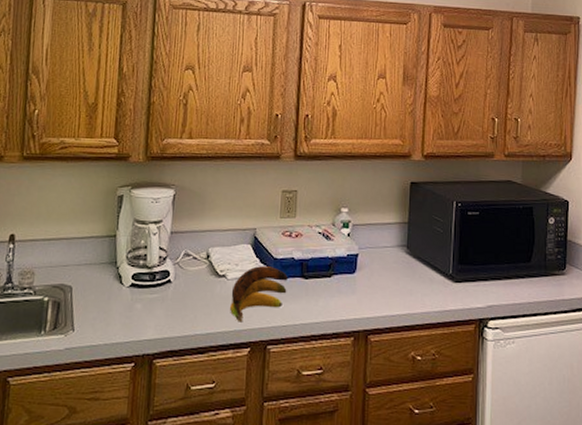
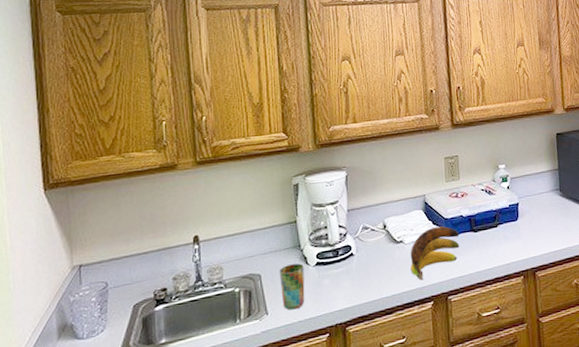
cup: none [90,281,118,331] -> present [279,263,305,310]

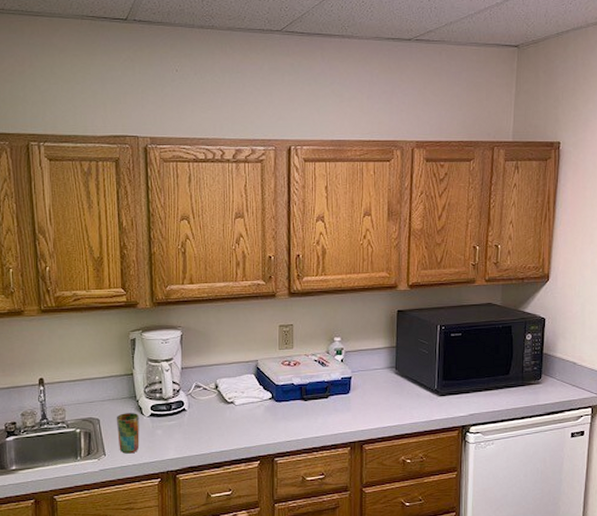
banana: present [410,226,460,281] -> none [240,392,289,440]

